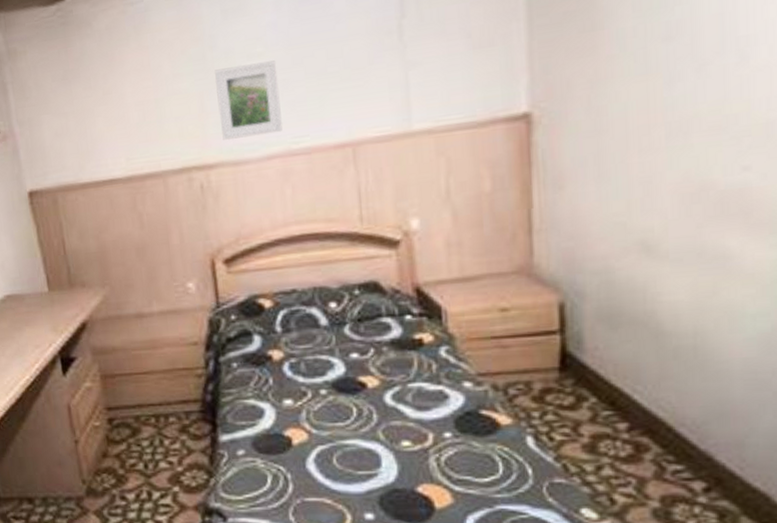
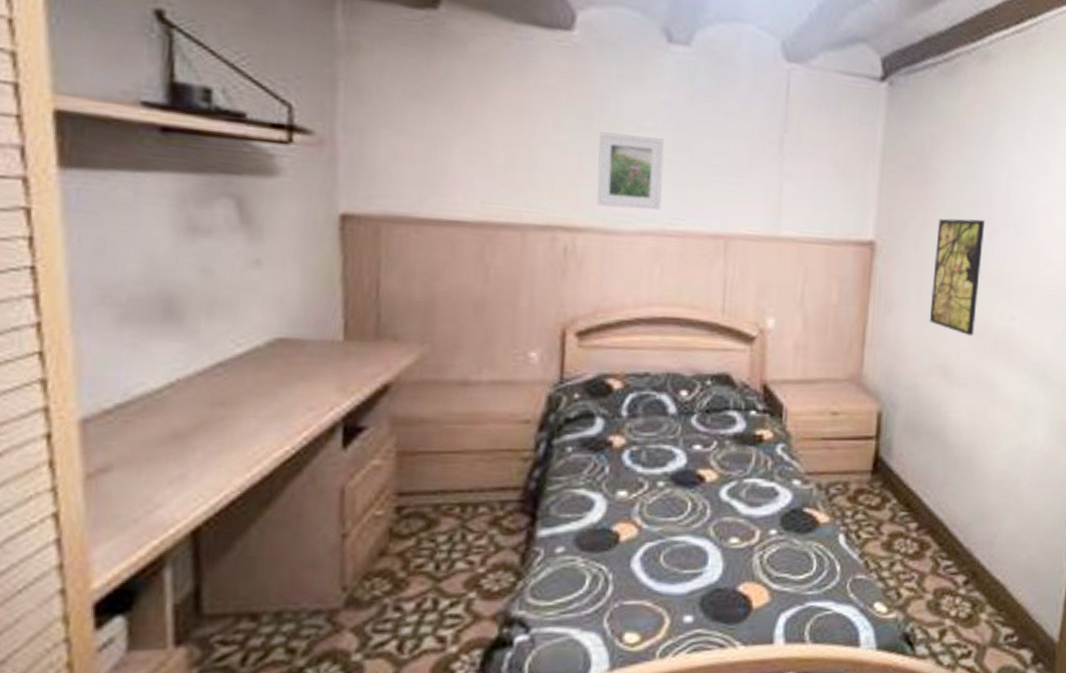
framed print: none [615,53,689,202] -> present [929,218,986,337]

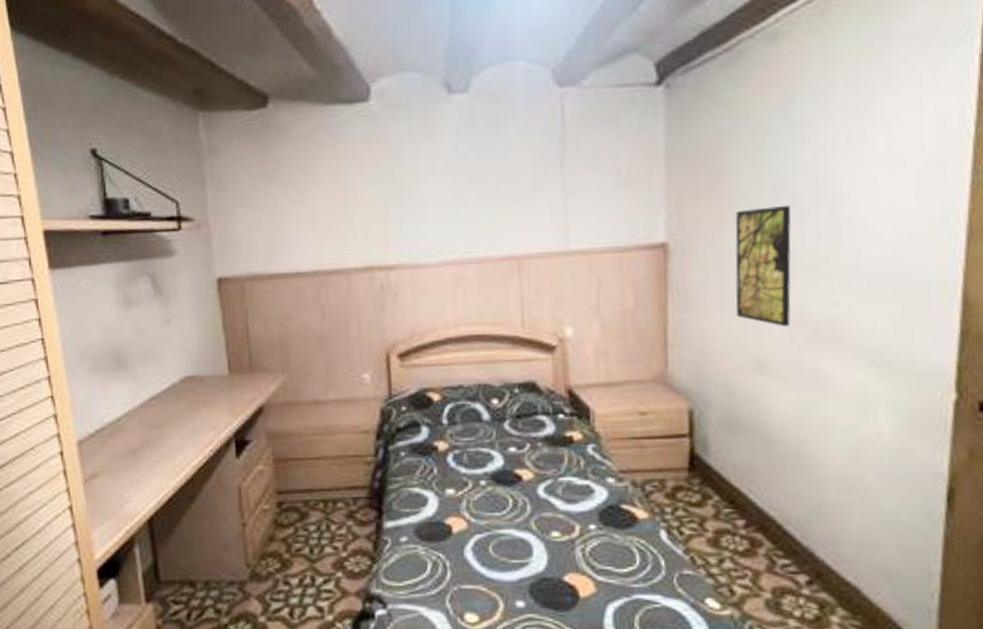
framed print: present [596,132,664,210] -> none [399,179,457,245]

